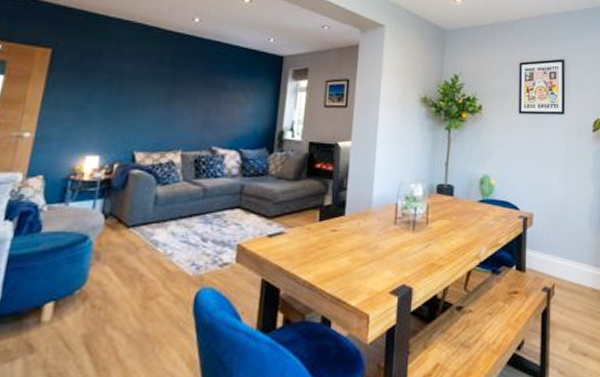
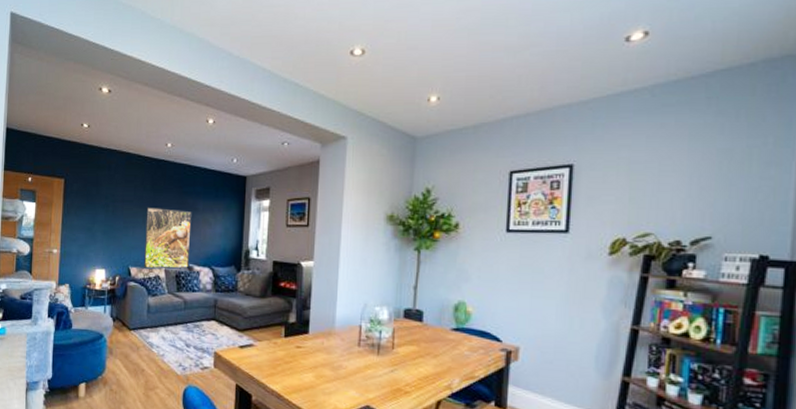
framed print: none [154,85,220,153] -> present [144,207,192,269]

